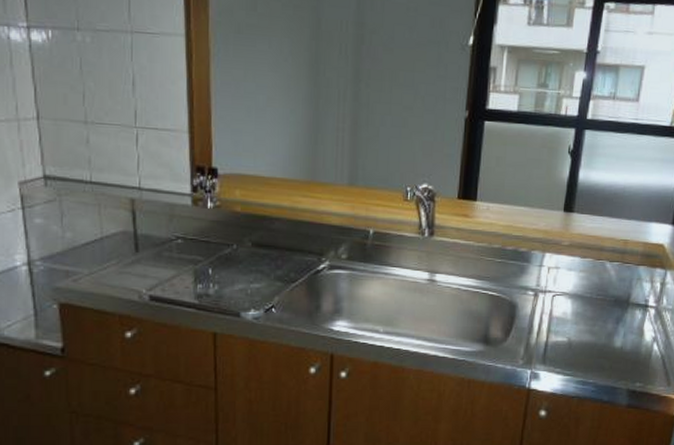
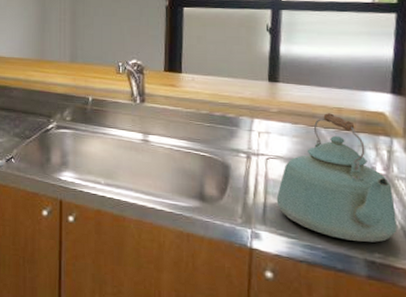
kettle: none [557,245,660,373] -> present [276,113,398,243]

